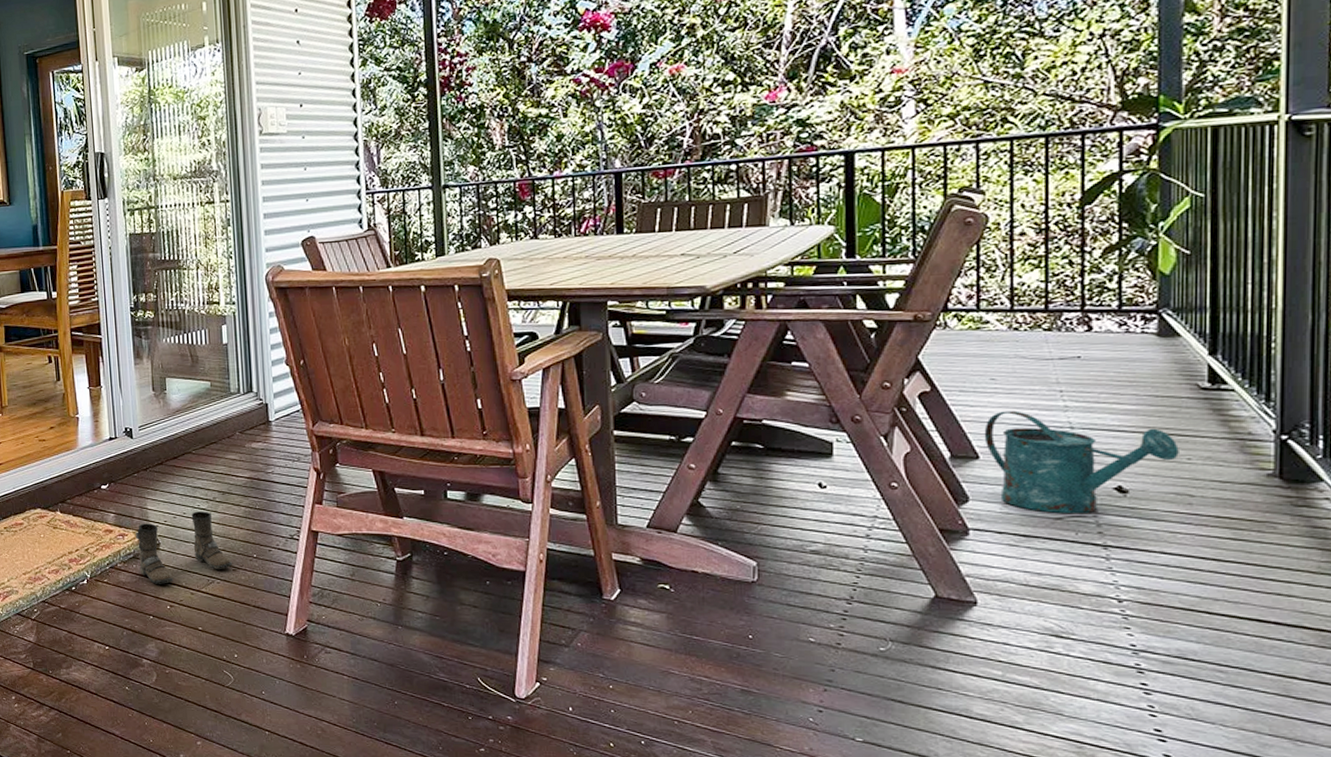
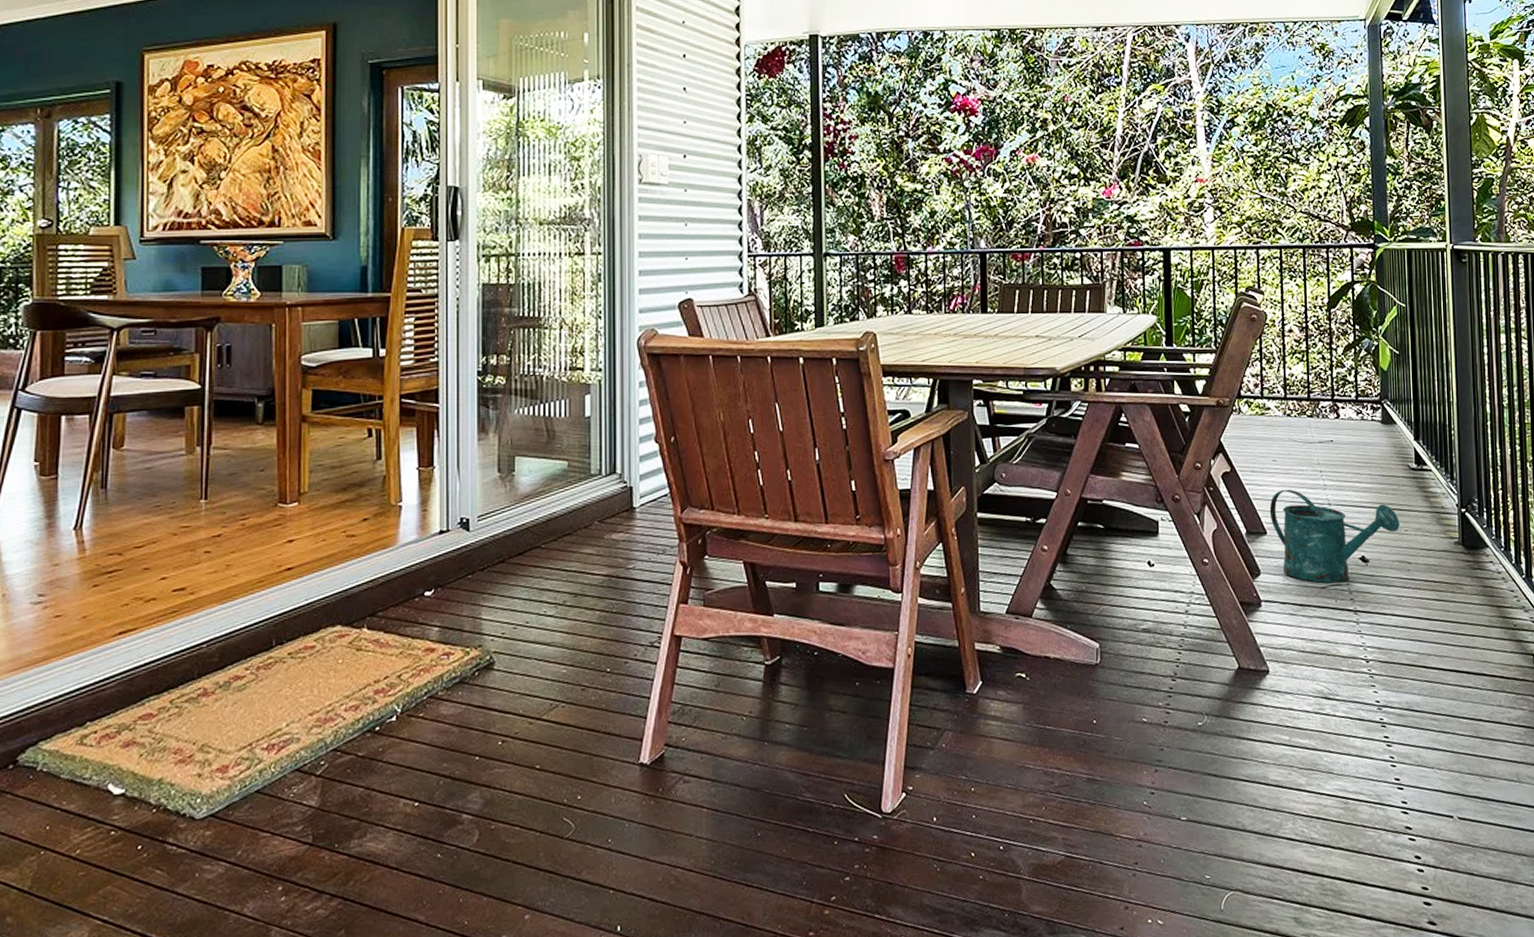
boots: present [136,511,232,584] -> none [465,618,581,715]

